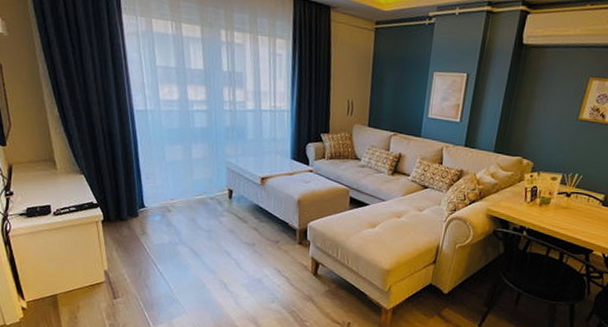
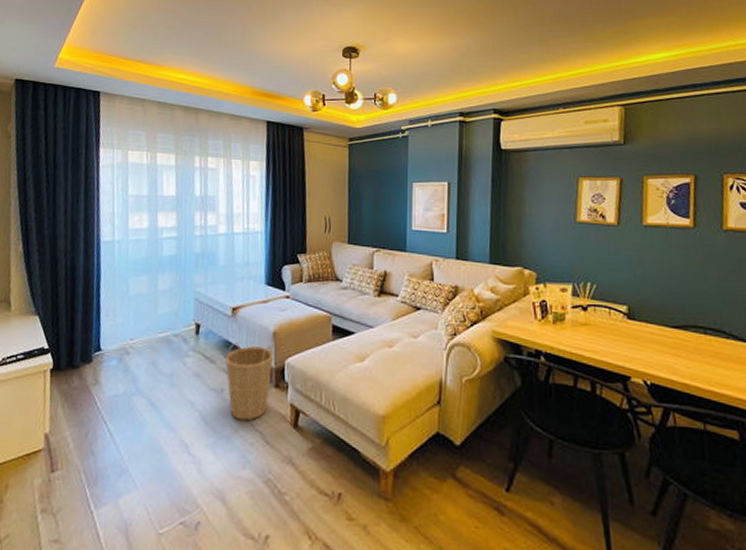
basket: none [256,206,299,269] -> present [225,342,274,421]

